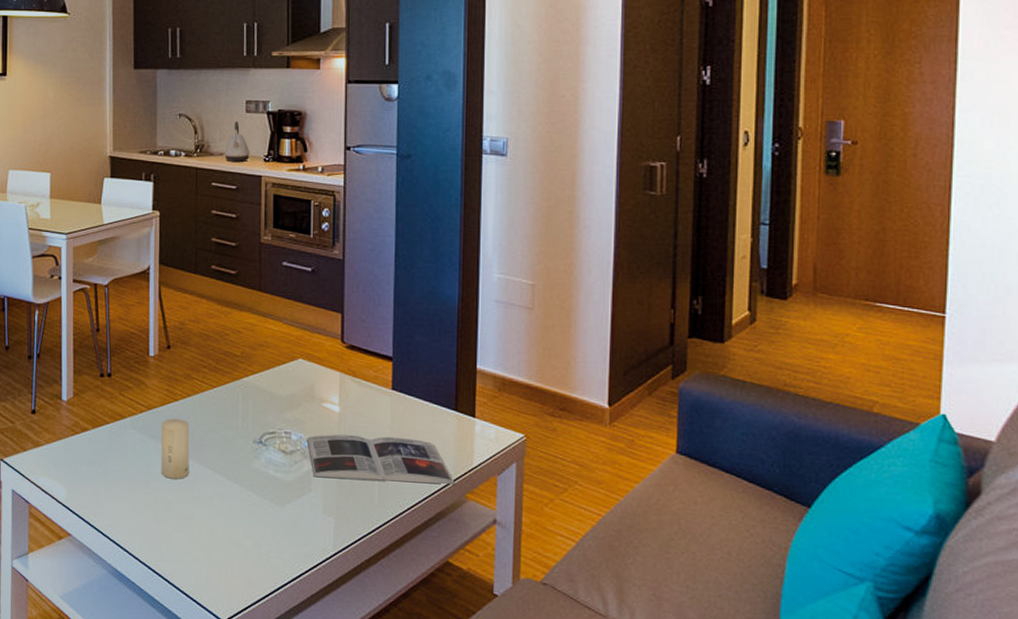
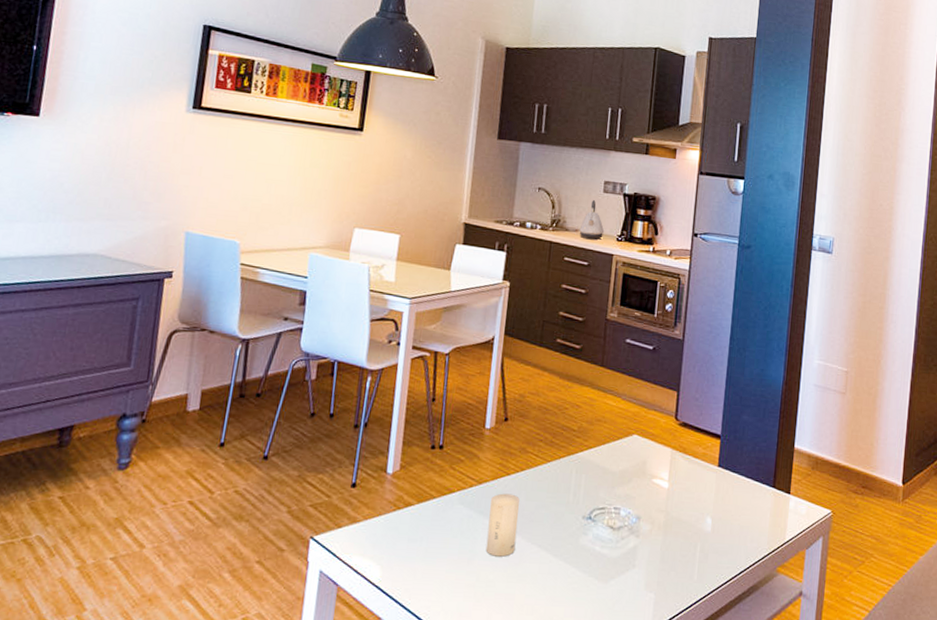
magazine: present [307,434,455,485] -> none [635,510,769,559]

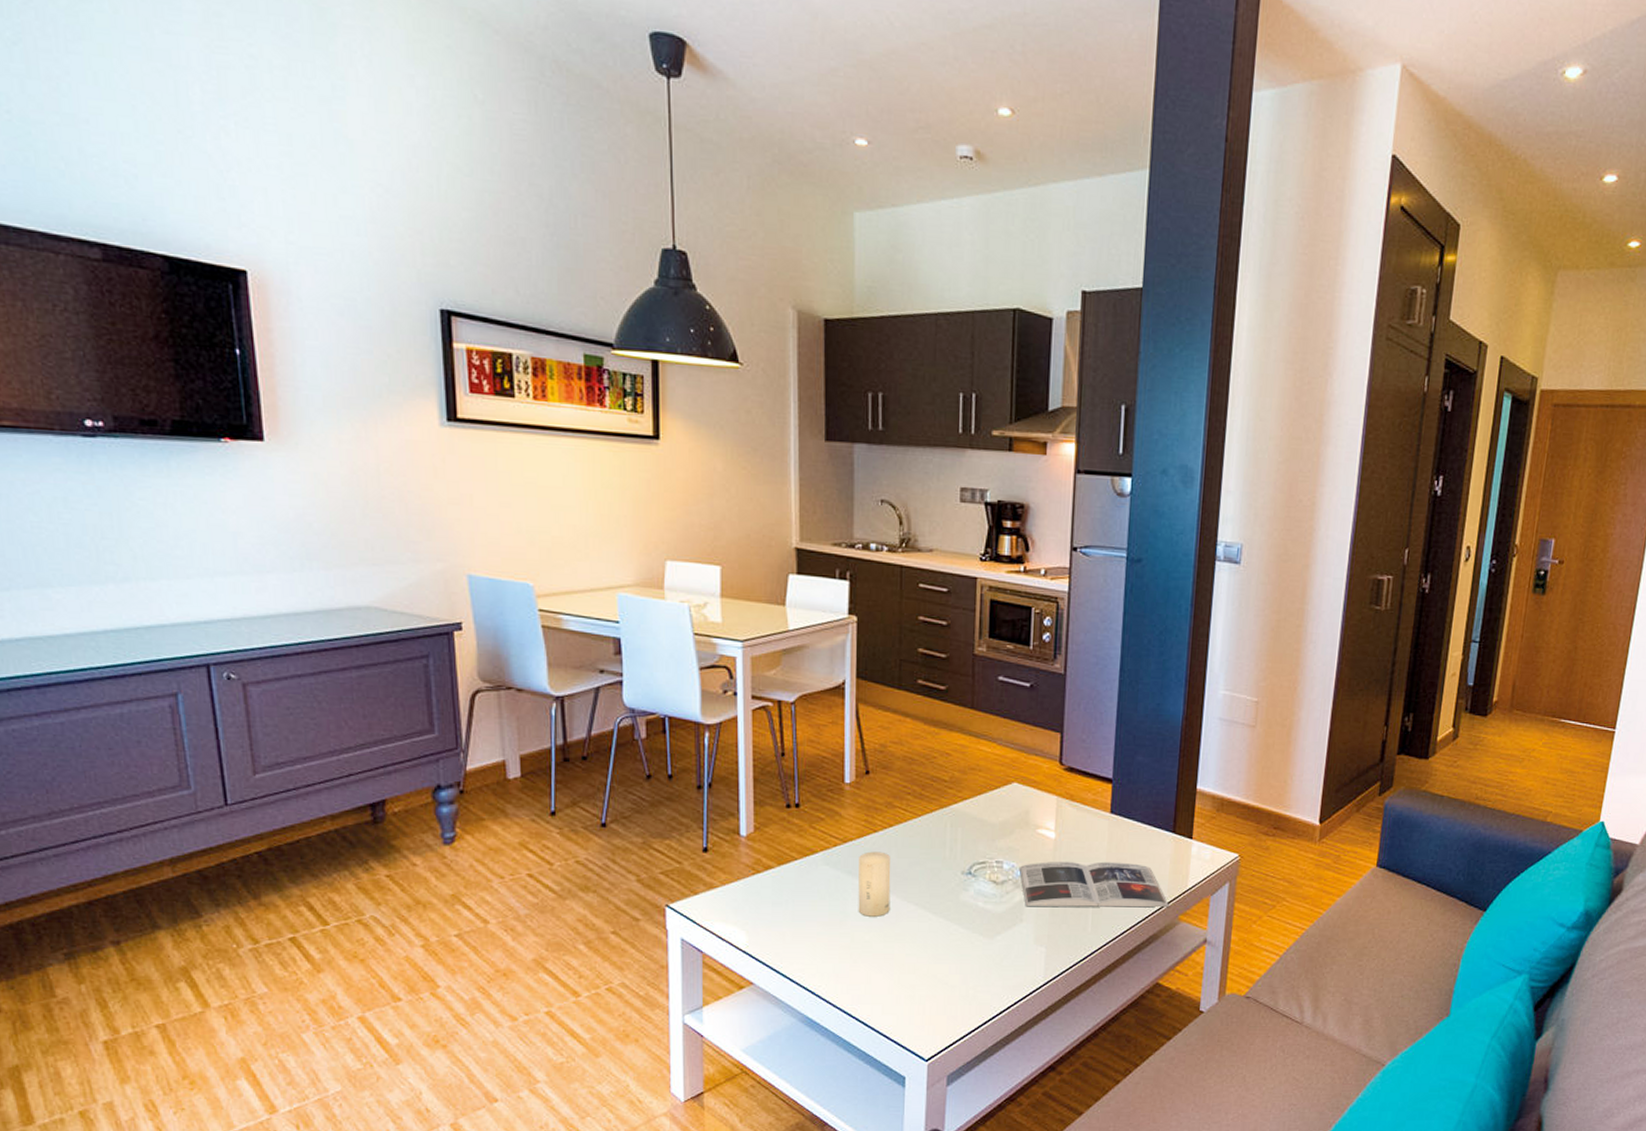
kettle: present [579,199,605,240] -> none [934,511,965,561]
magazine: none [635,510,769,559] -> present [1020,861,1169,908]

